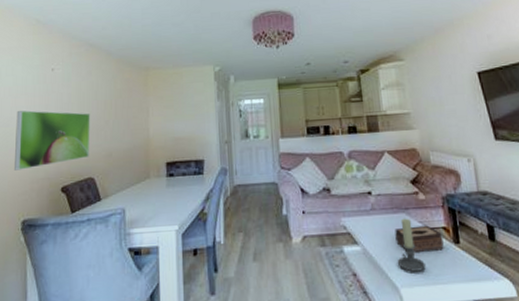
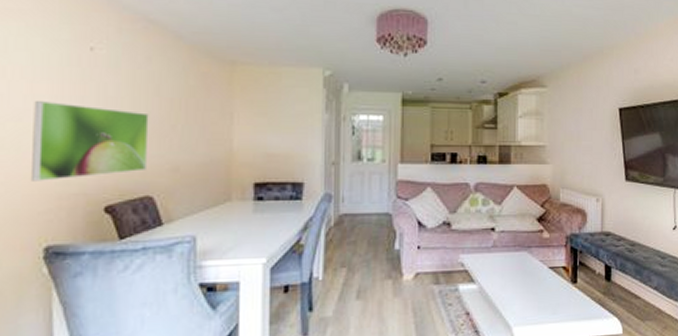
tissue box: present [394,225,444,252] -> none [514,264,561,291]
candle holder: present [397,218,426,272] -> none [513,256,541,311]

